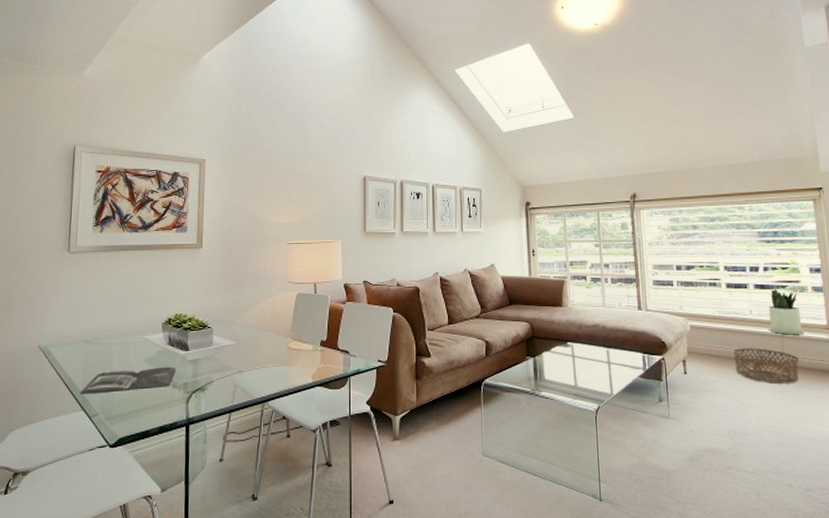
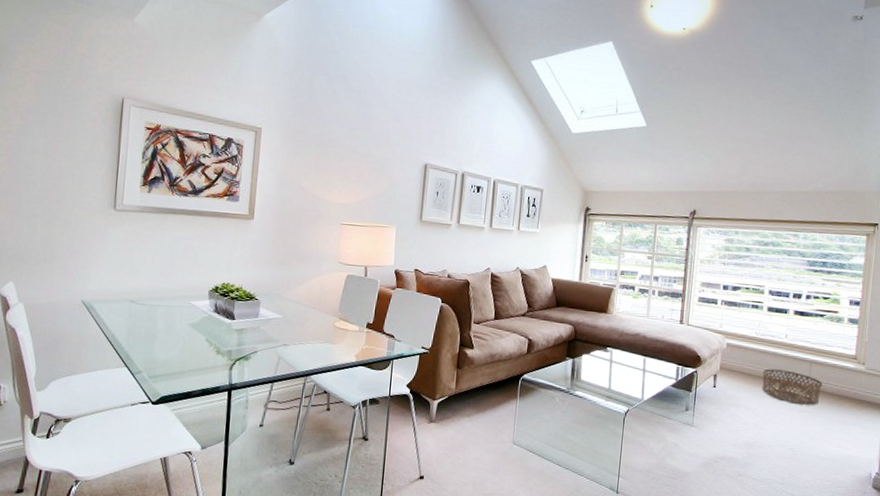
magazine: present [80,366,176,394] -> none [123,332,221,353]
planter: present [768,288,806,335] -> none [799,316,834,362]

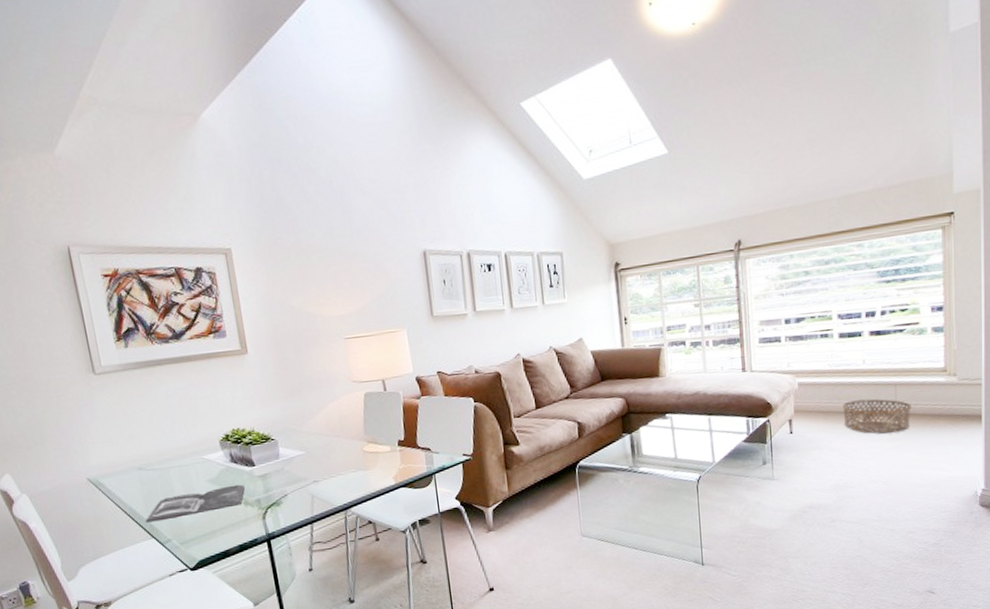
magazine: none [123,332,221,353] -> present [145,484,245,523]

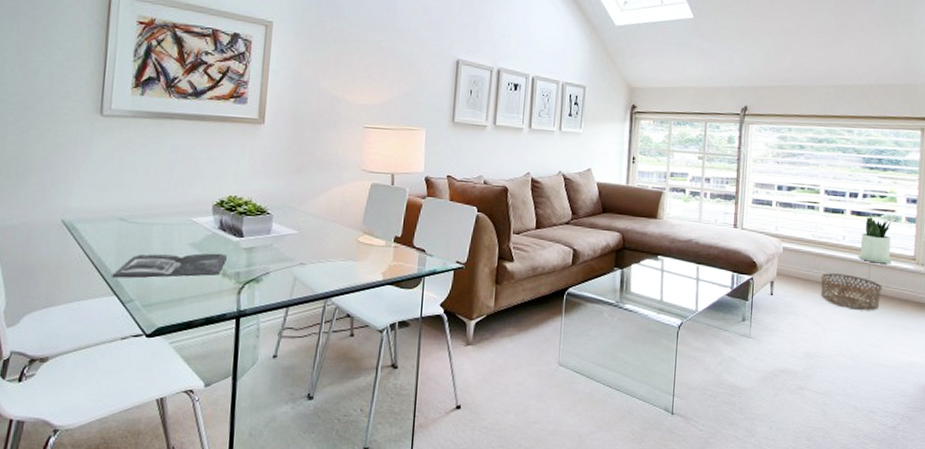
planter: none [881,333,921,383] -> present [857,216,893,264]

